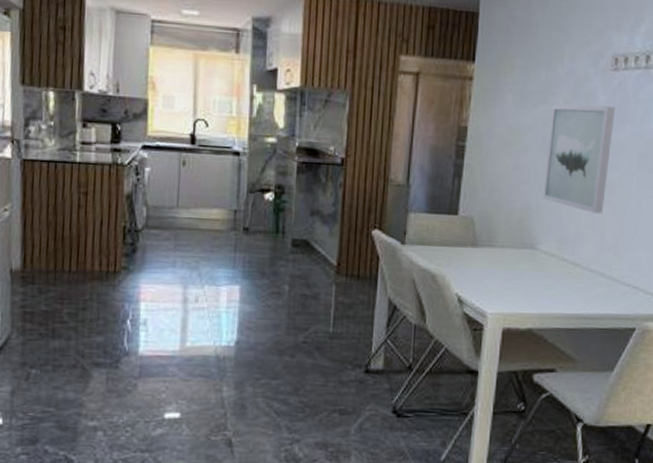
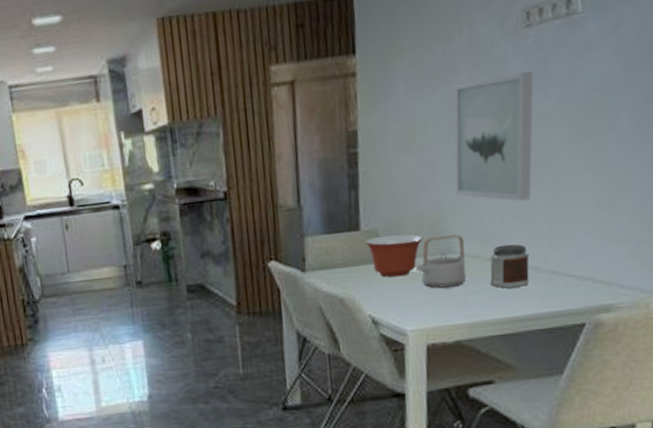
mixing bowl: none [461,223,512,263] -> present [364,234,423,278]
teapot: none [501,232,546,279] -> present [415,234,466,288]
jar: none [563,248,597,288] -> present [490,244,530,289]

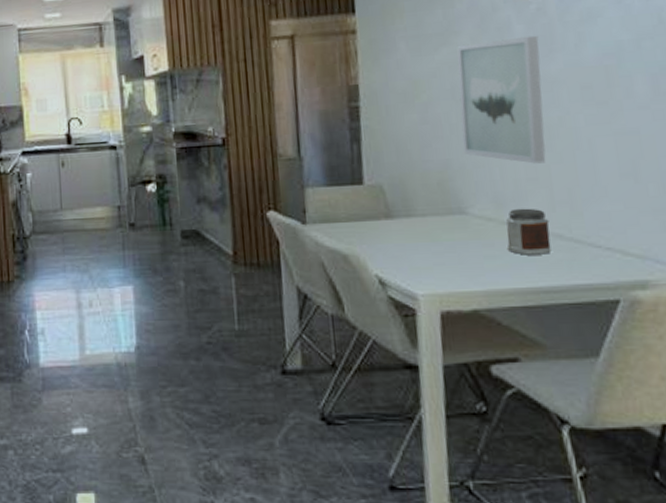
mixing bowl: present [364,234,423,278] -> none [368,191,432,236]
teapot: present [415,234,466,288] -> none [424,194,480,251]

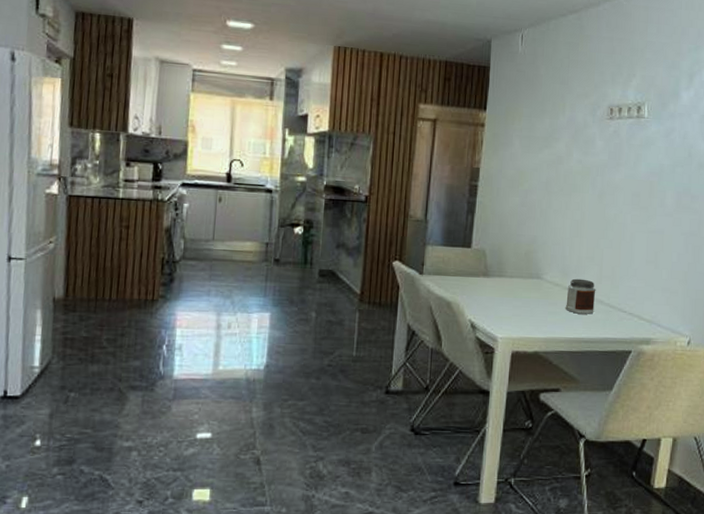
wall art: present [457,35,546,164] -> none [547,149,611,247]

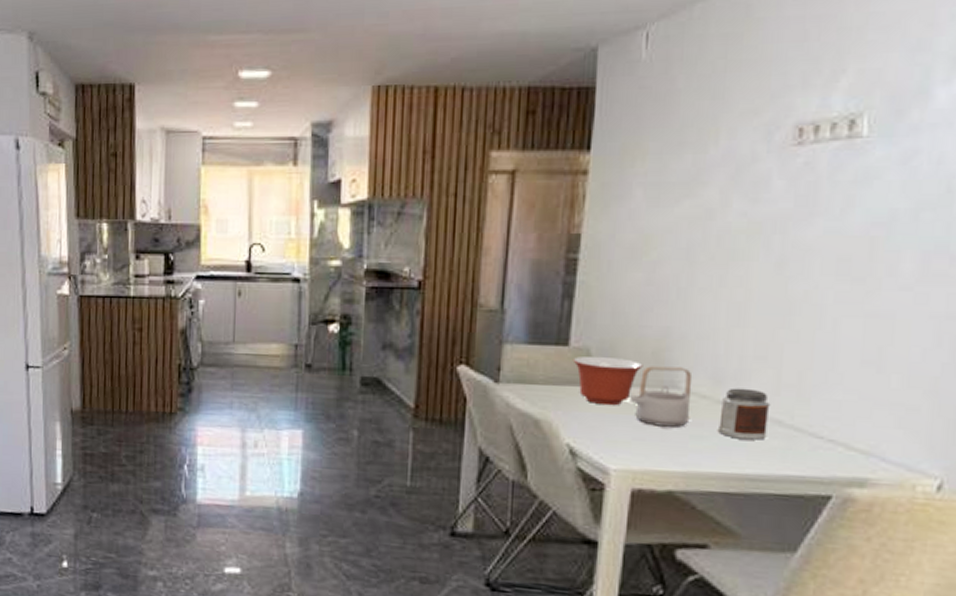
mixing bowl: none [473,255,519,292] -> present [572,356,643,406]
teapot: none [510,263,550,306] -> present [629,366,693,427]

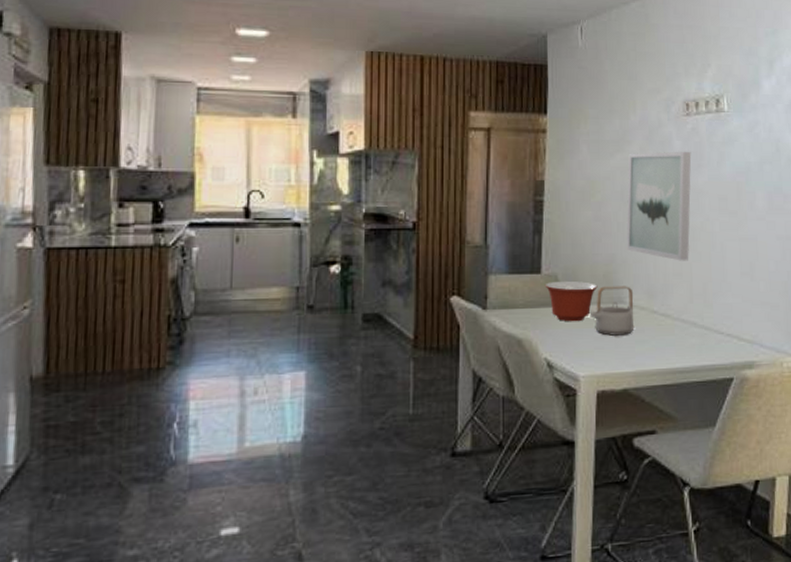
wall art: none [687,194,800,341] -> present [626,151,692,261]
jar: present [718,388,771,440] -> none [655,299,688,340]

